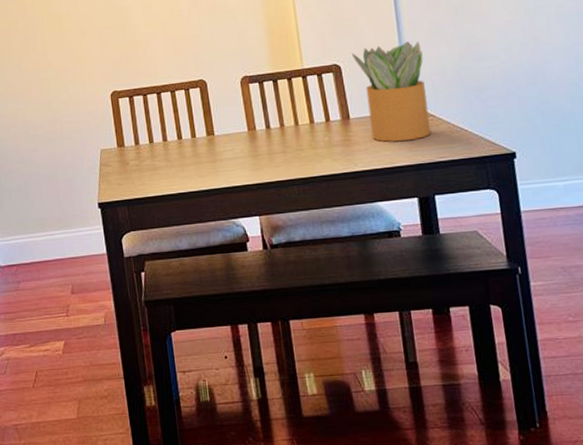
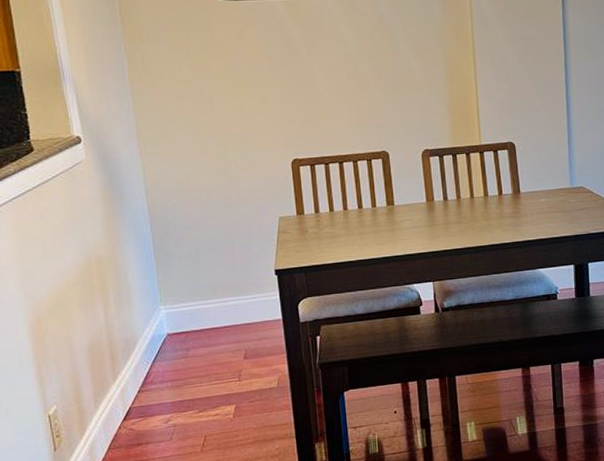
potted plant: present [351,41,431,142] -> none [525,124,589,215]

